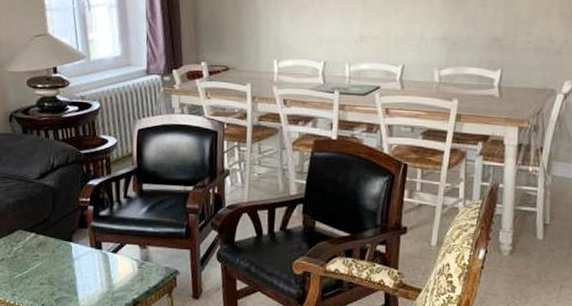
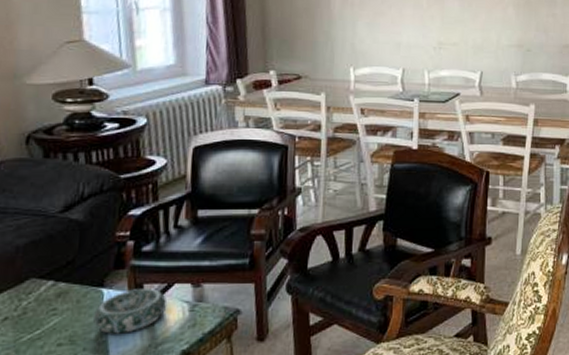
decorative bowl: none [65,245,121,280] -> present [93,289,168,334]

